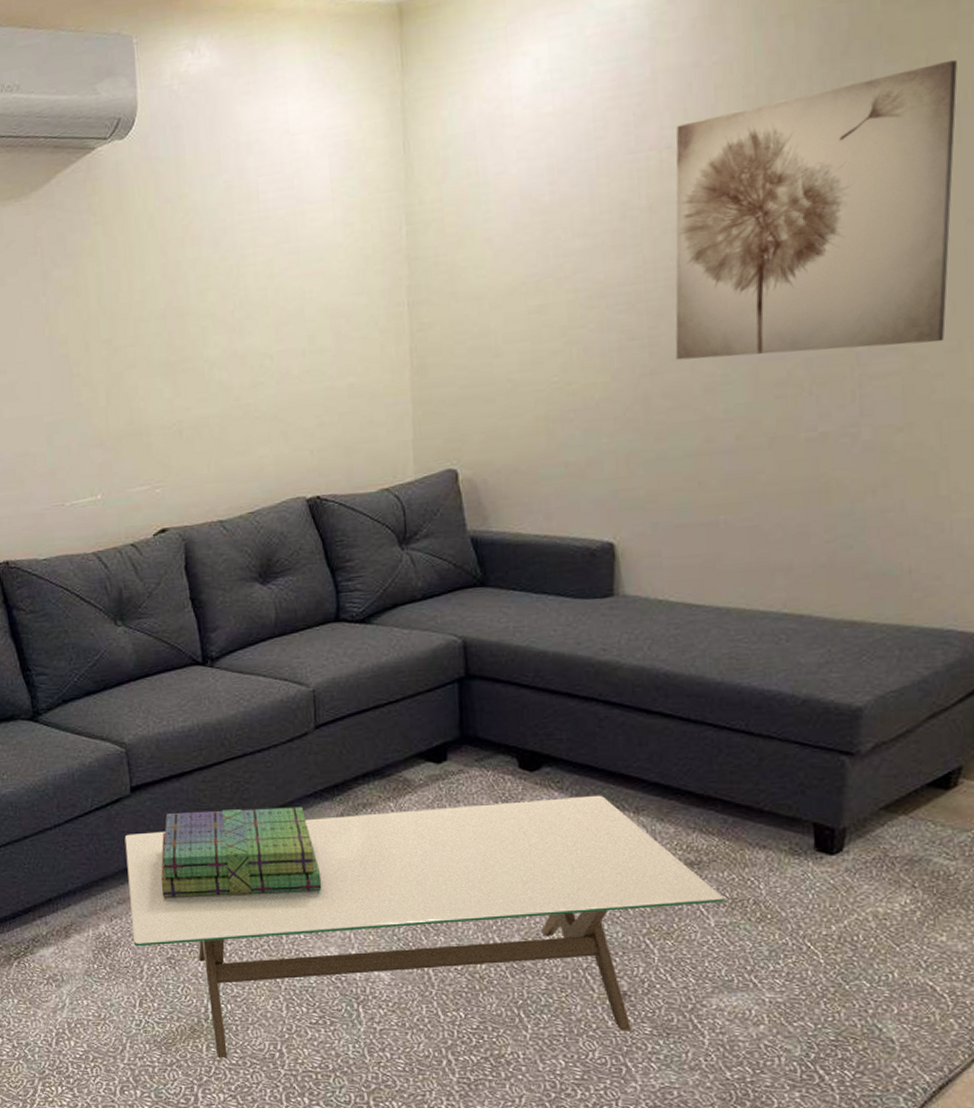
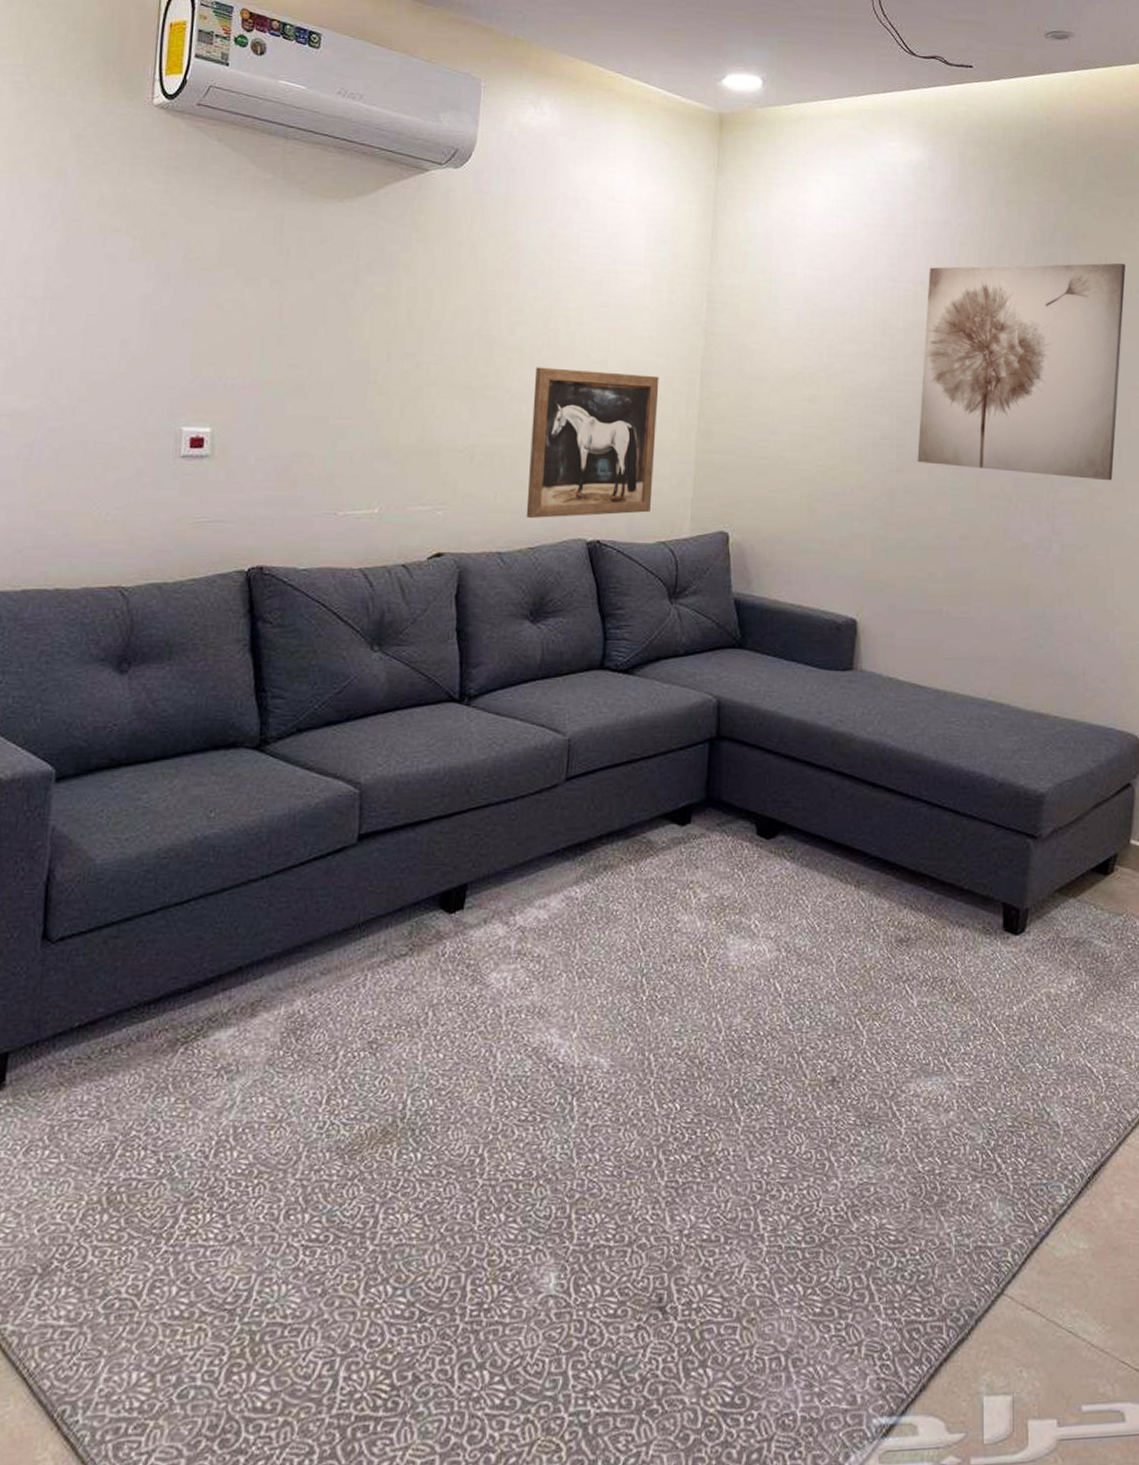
coffee table: present [124,795,724,1059] -> none [332,866,927,1168]
stack of books: present [161,806,322,898] -> none [374,866,552,968]
wall art: none [231,317,369,483] -> present [526,367,659,518]

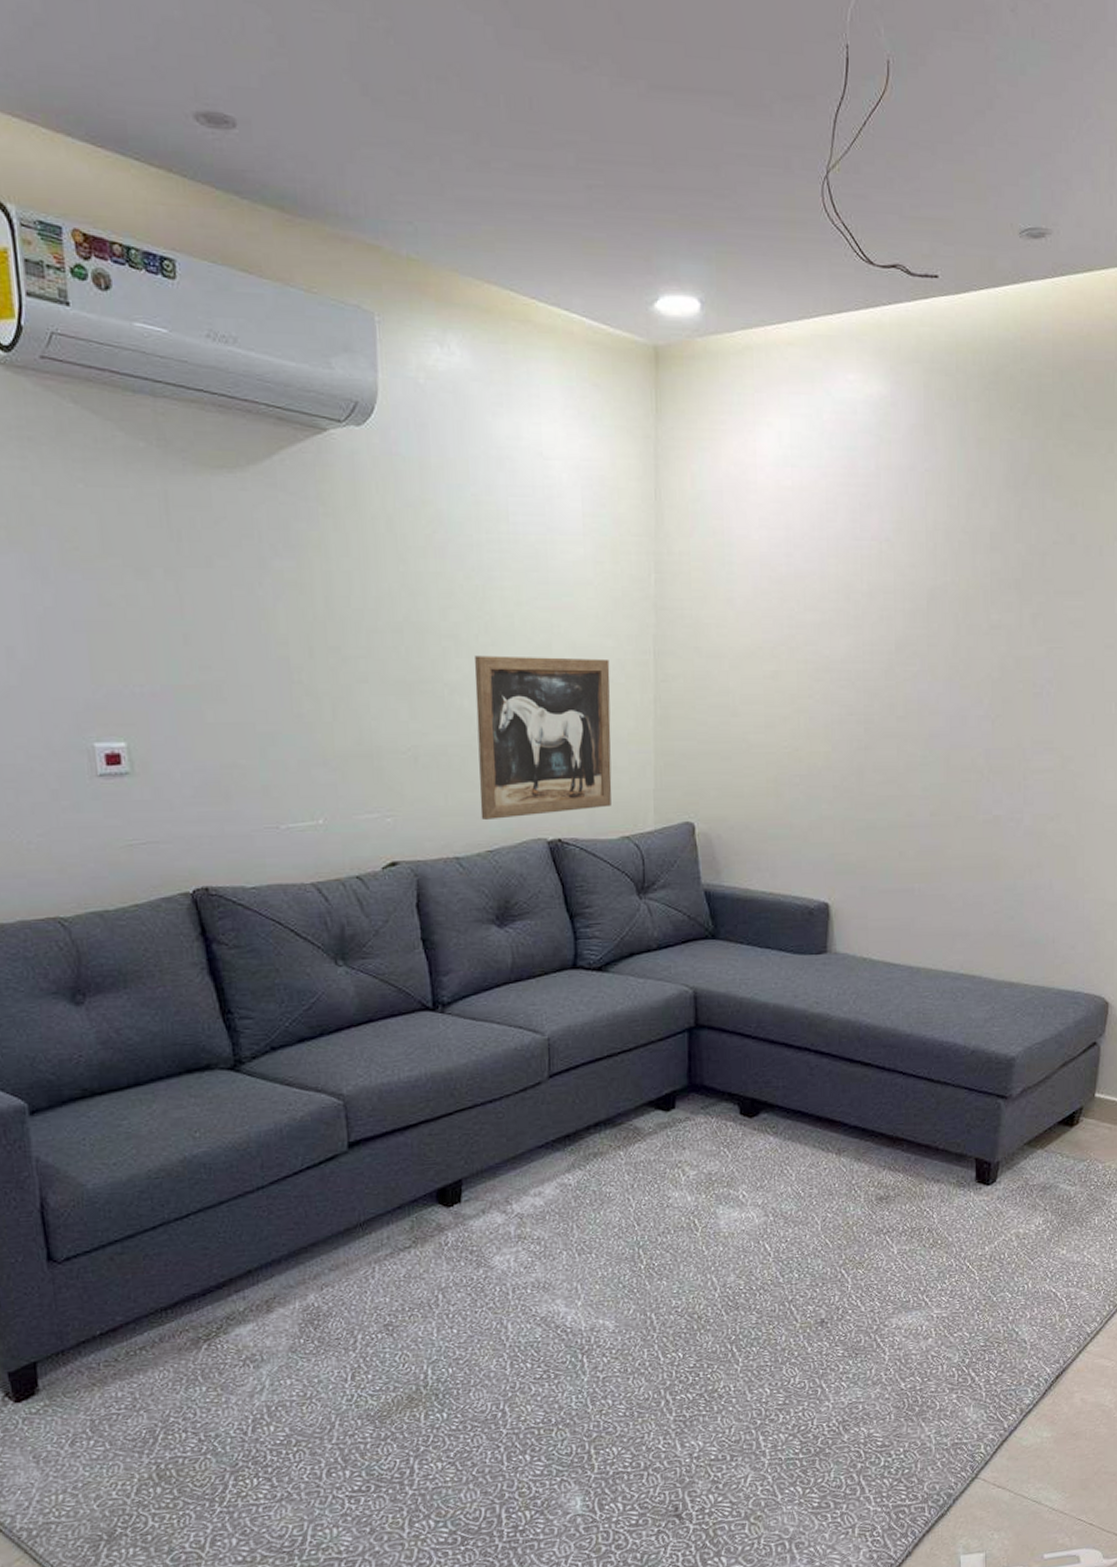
wall art: present [917,263,1126,481] -> none [886,507,1103,747]

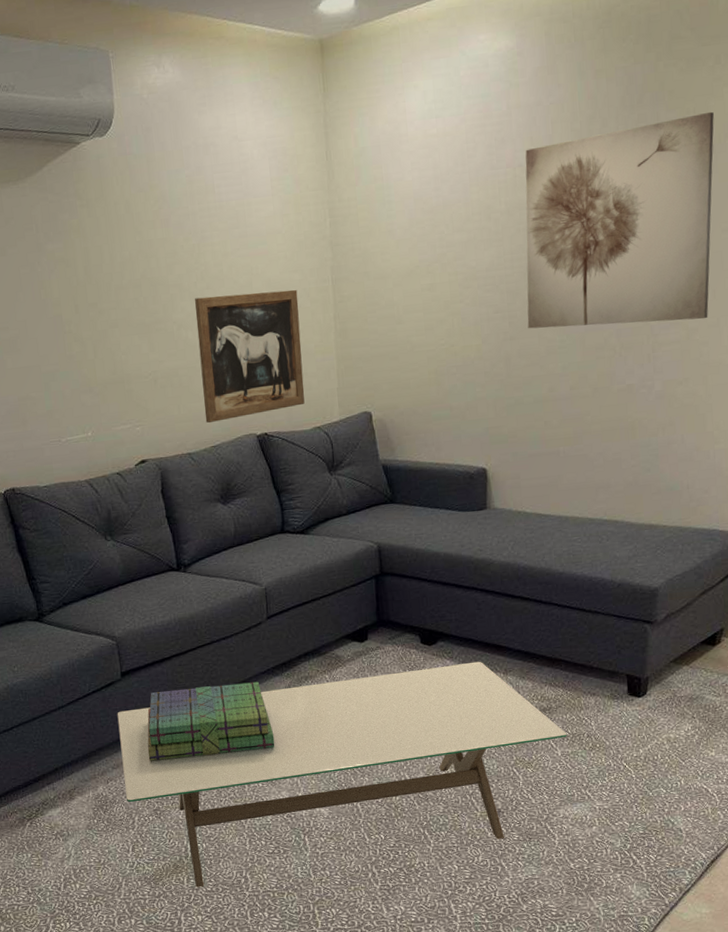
coffee table: none [339,1138,905,1426] -> present [117,661,567,888]
stack of books: none [379,1158,551,1261] -> present [147,681,275,761]
wall art: none [886,507,1103,747] -> present [525,111,714,329]

